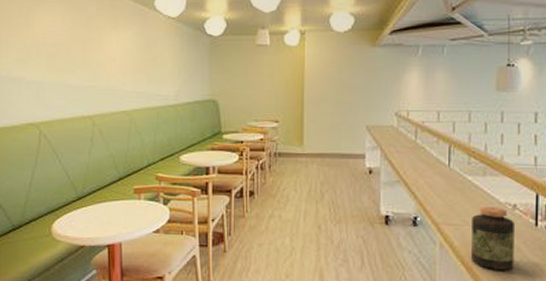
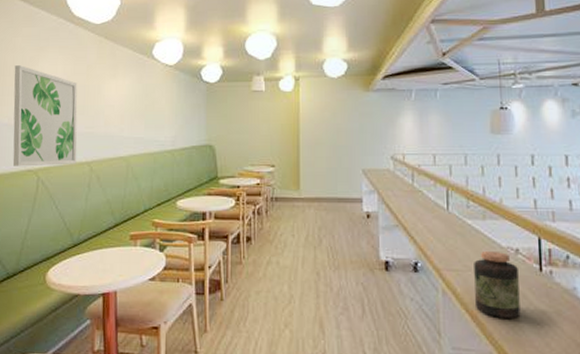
wall art: none [11,16,79,120] -> present [13,65,78,167]

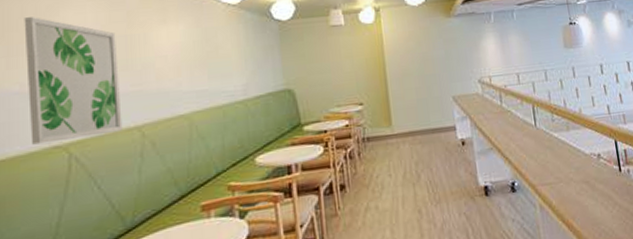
jar: present [474,250,521,318] -> none [564,159,609,223]

